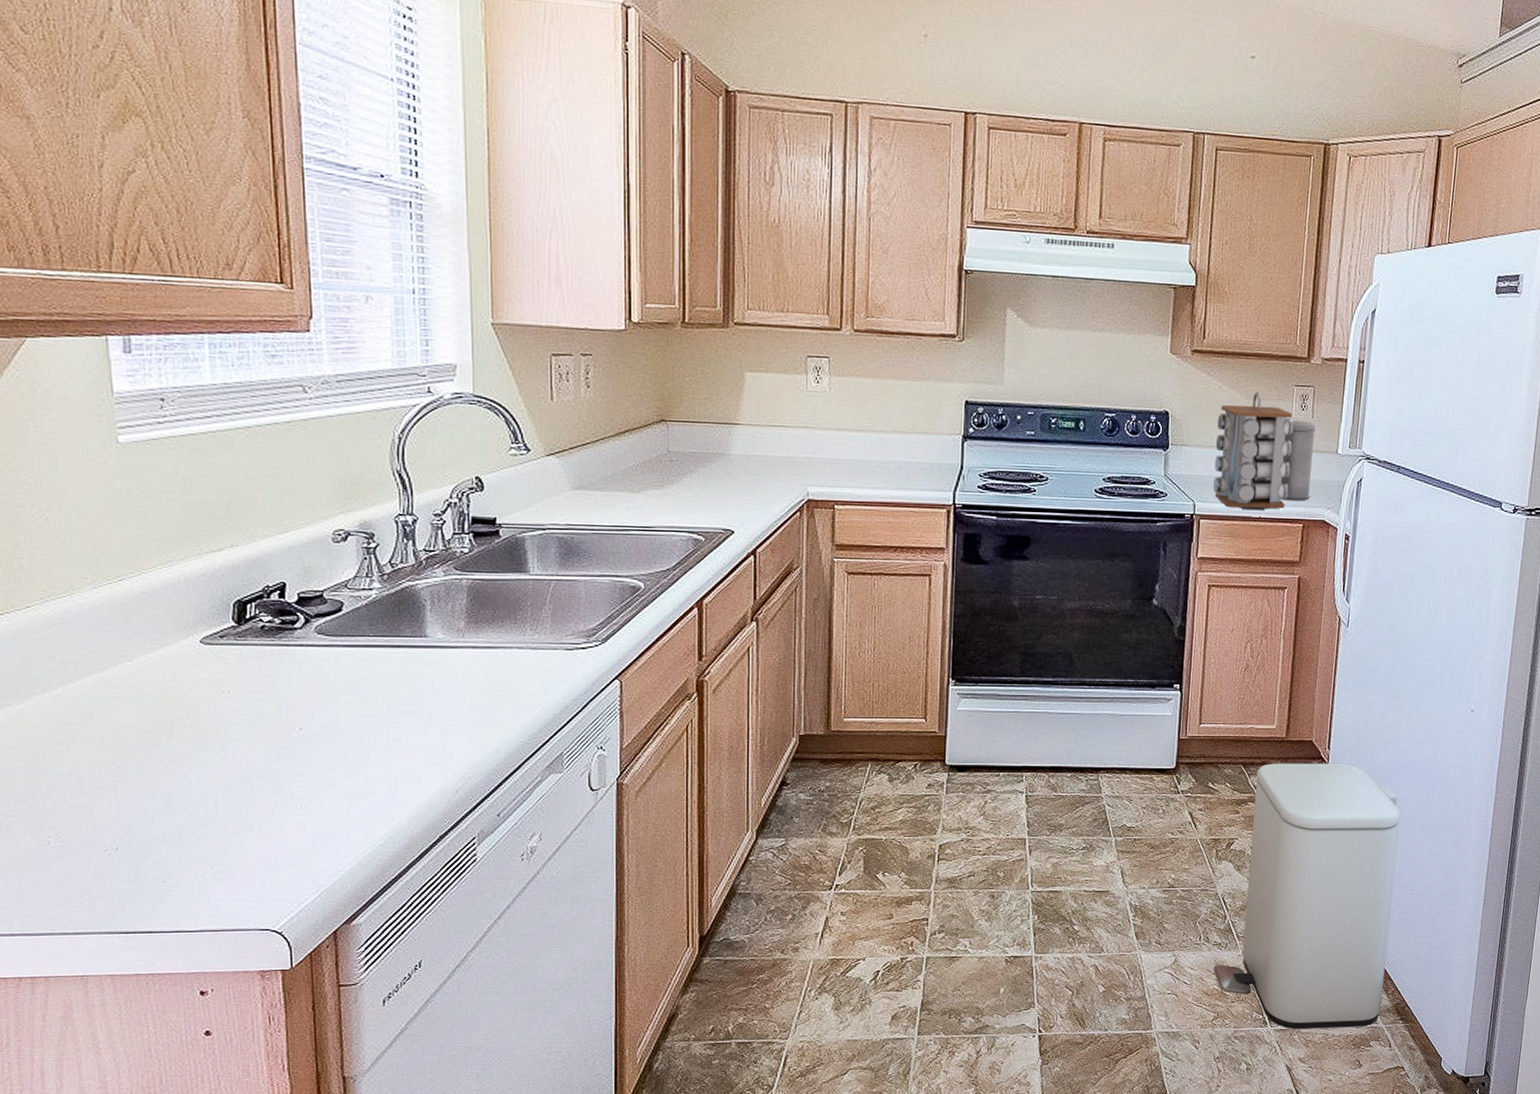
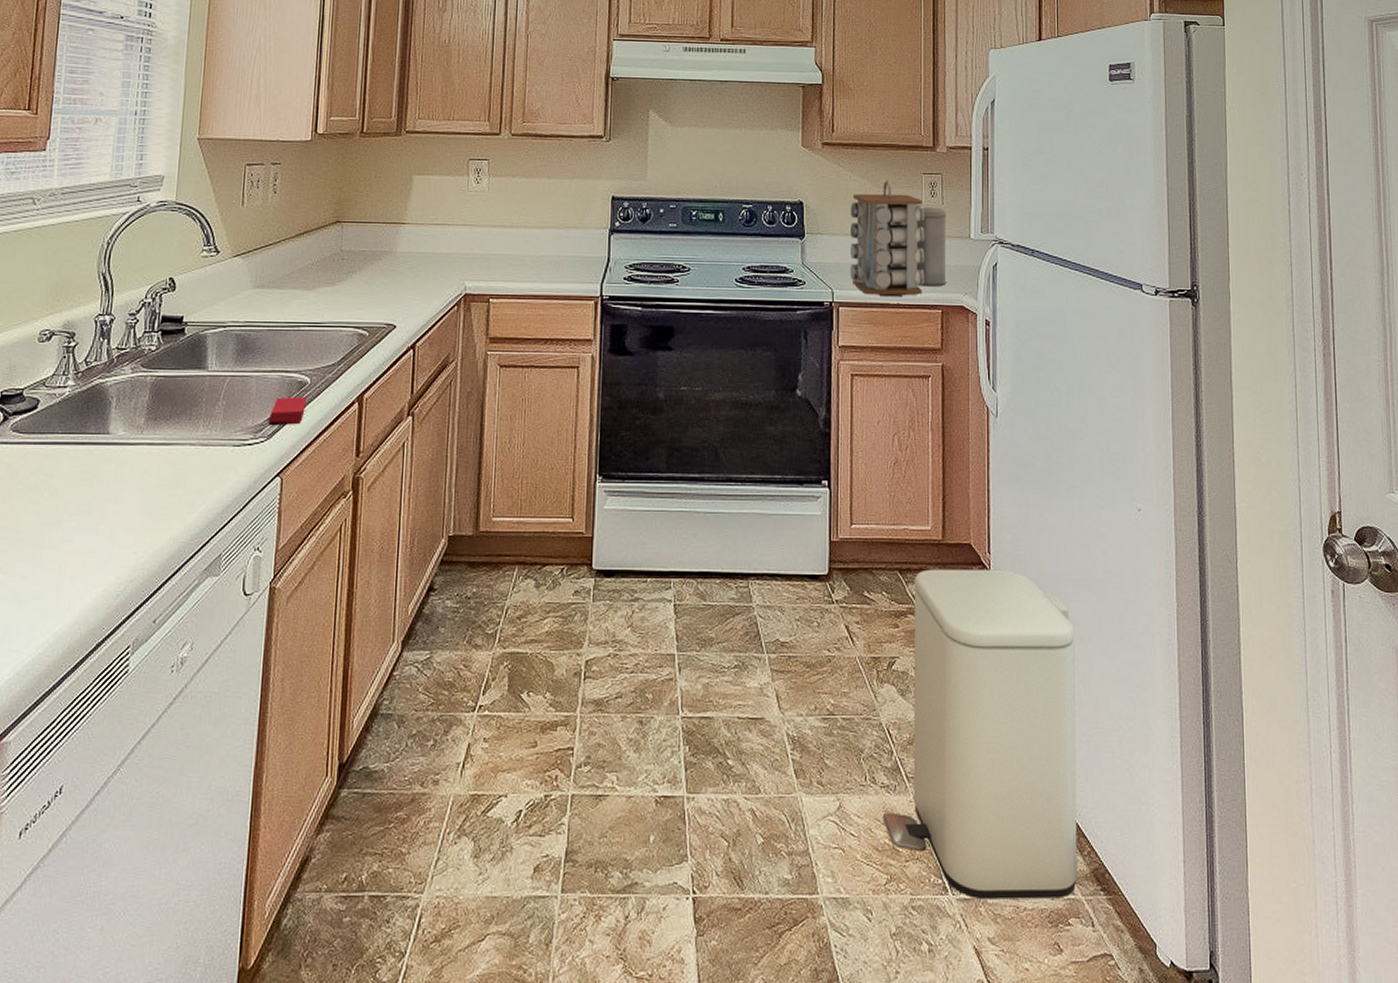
sponge: none [601,601,642,631] -> present [268,397,308,426]

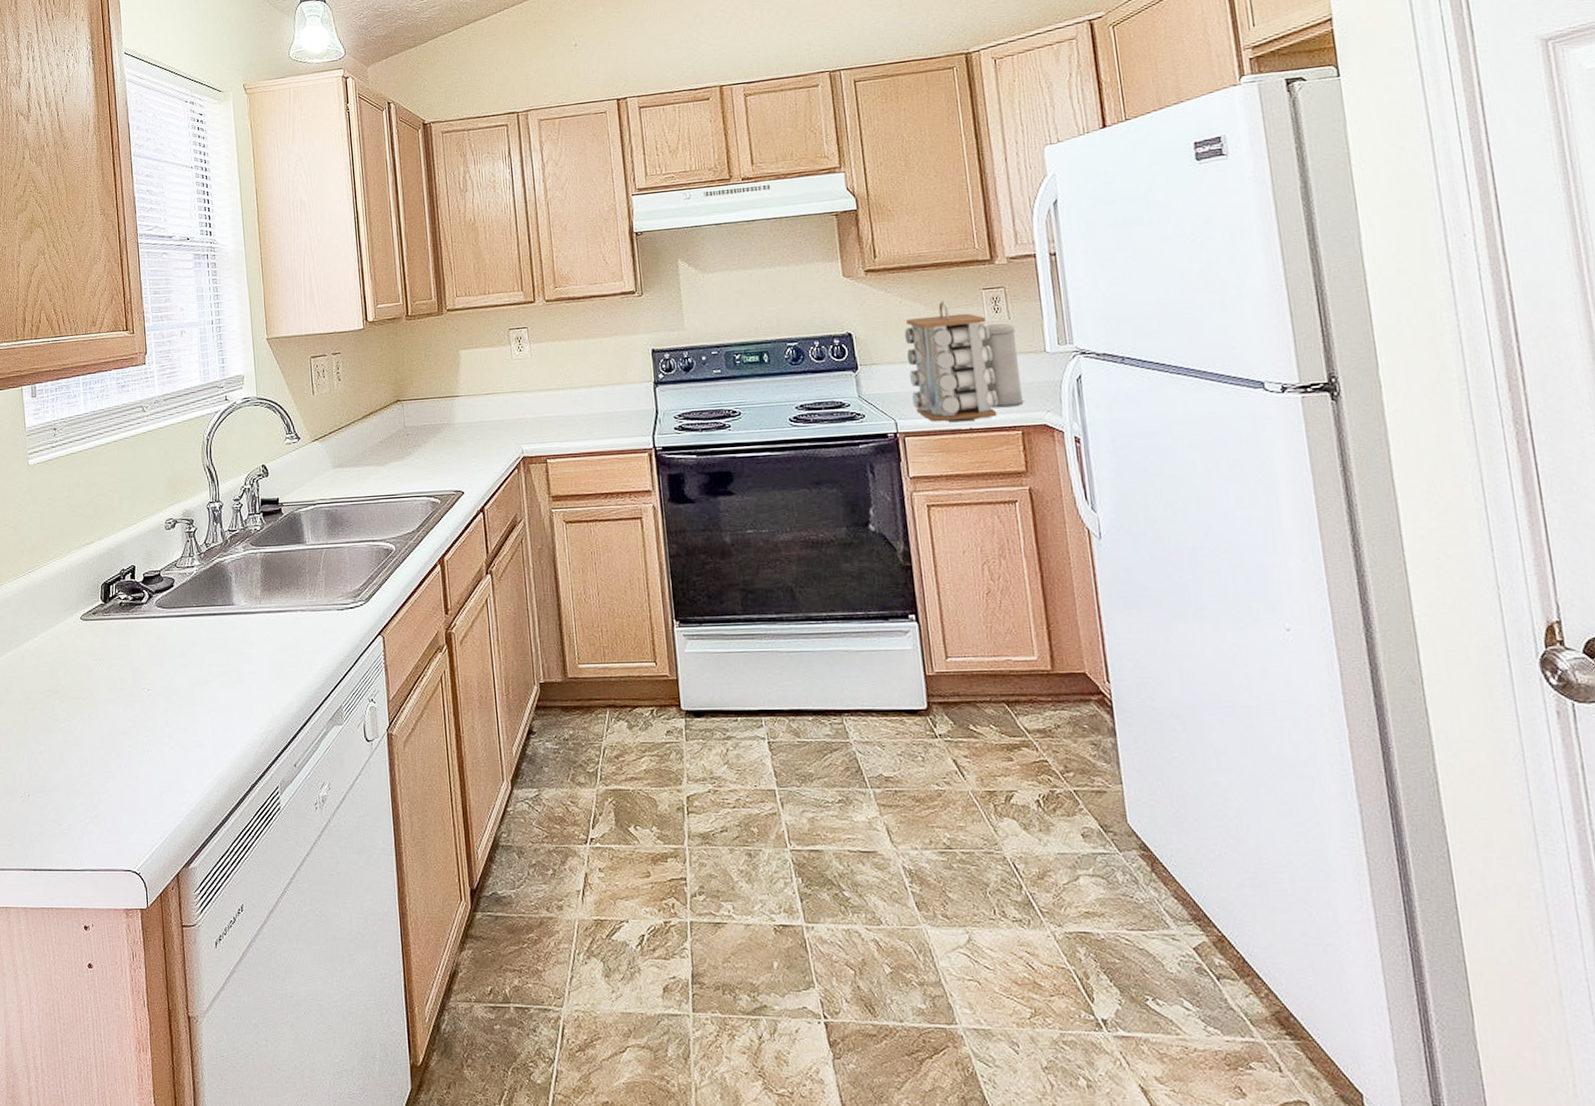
sponge: present [268,397,308,426] -> none [364,563,395,591]
pedal bin: present [882,569,1077,900] -> none [1017,699,1255,1041]

